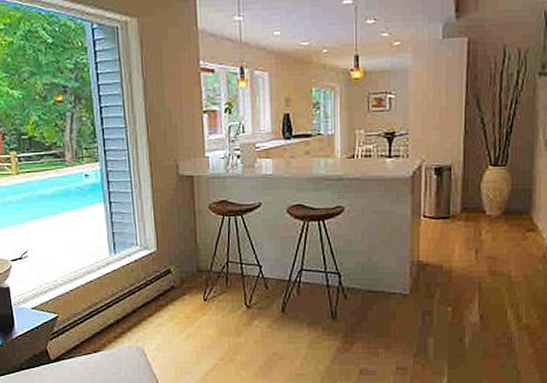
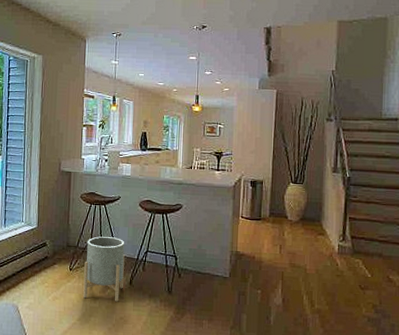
planter: none [222,256,274,335] -> present [83,236,125,302]

